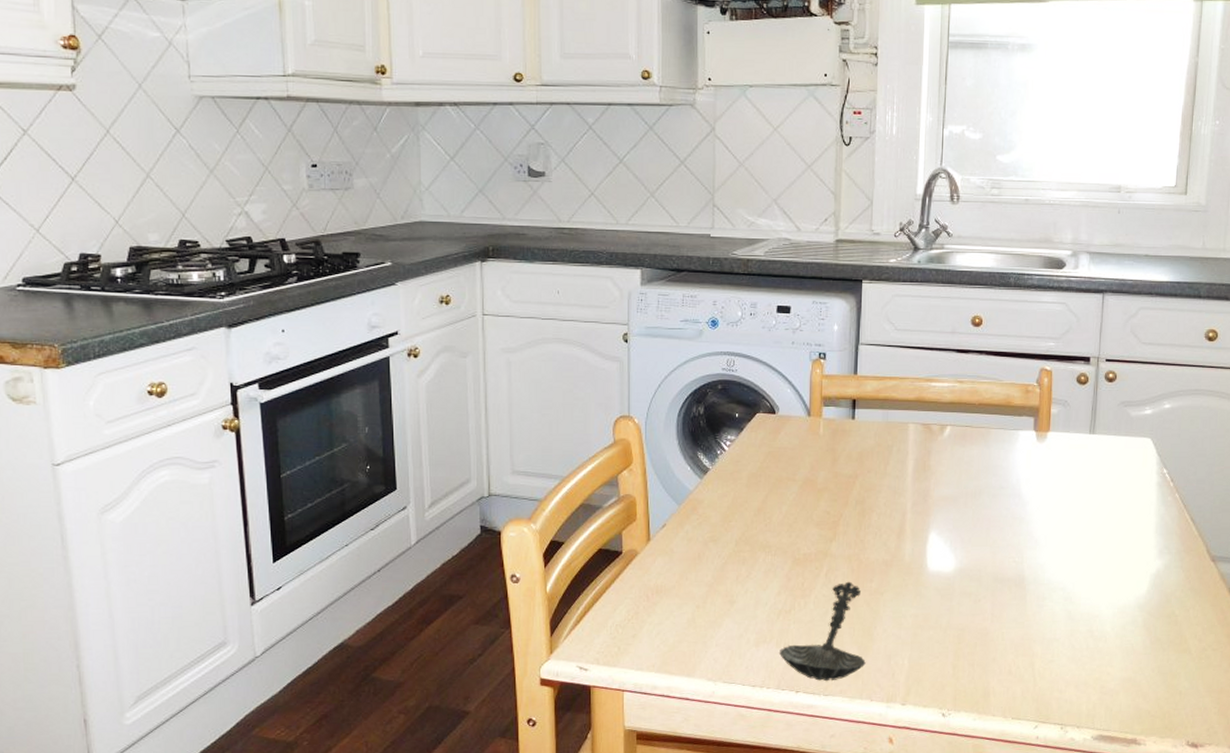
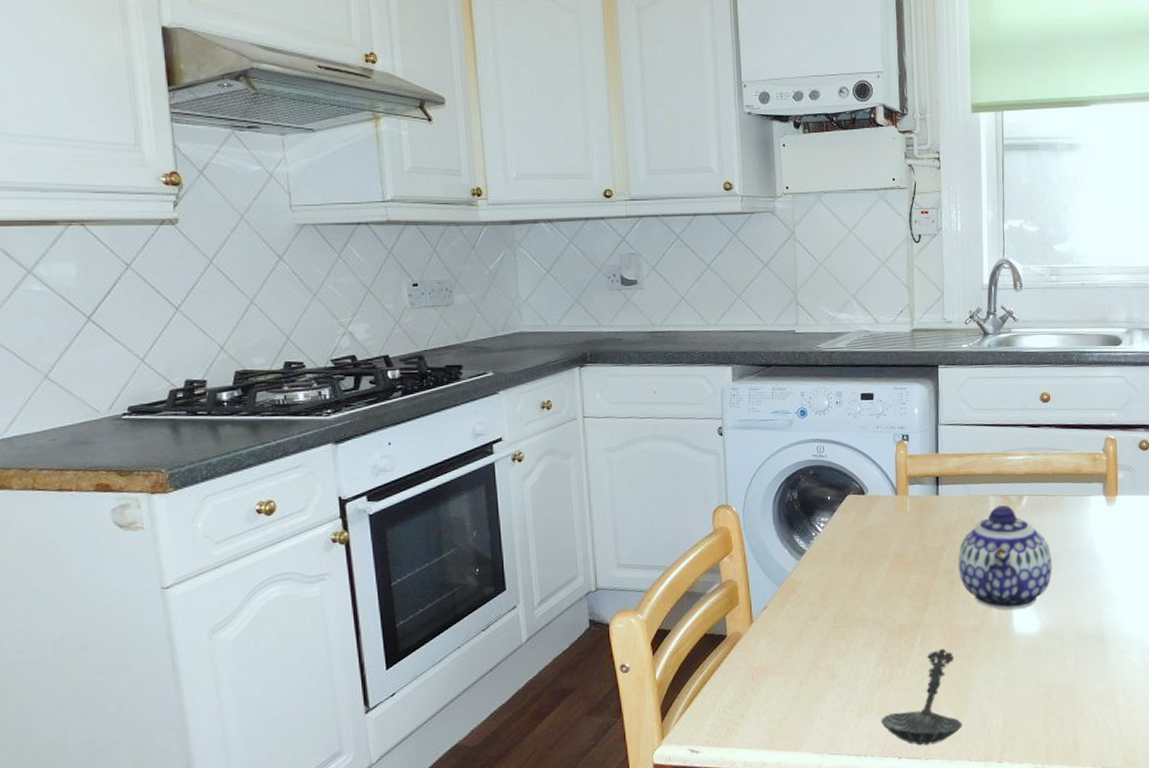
teapot: none [871,435,974,546] -> present [958,505,1053,610]

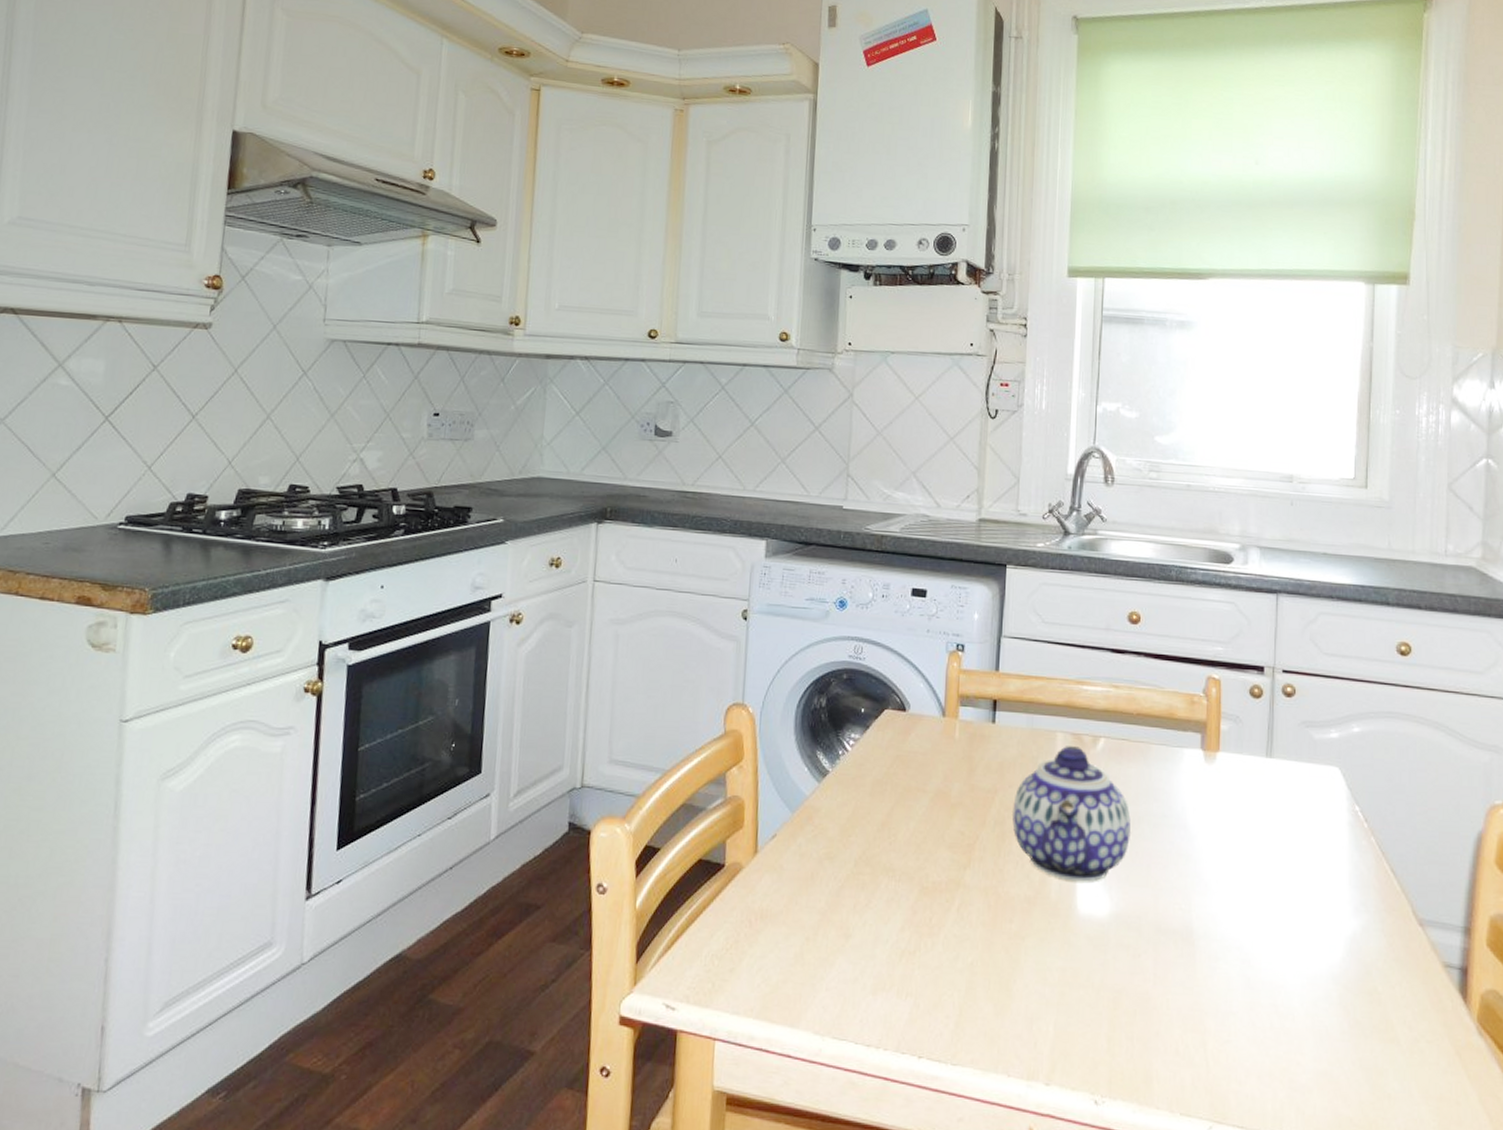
spoon: present [881,648,963,746] -> none [900,920,1003,1047]

